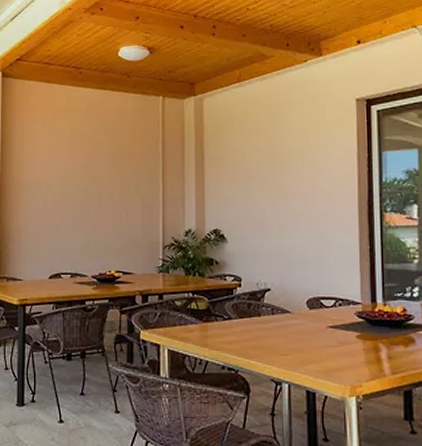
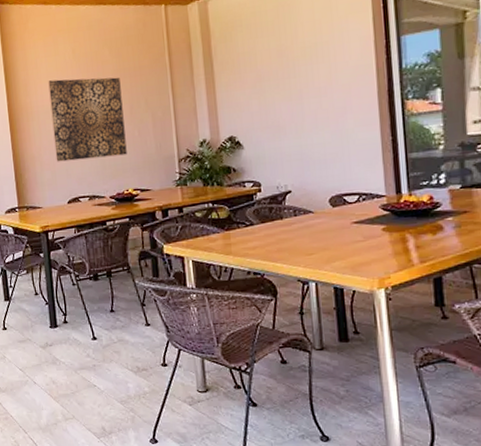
wall art: none [42,155,113,236] -> present [48,77,127,162]

